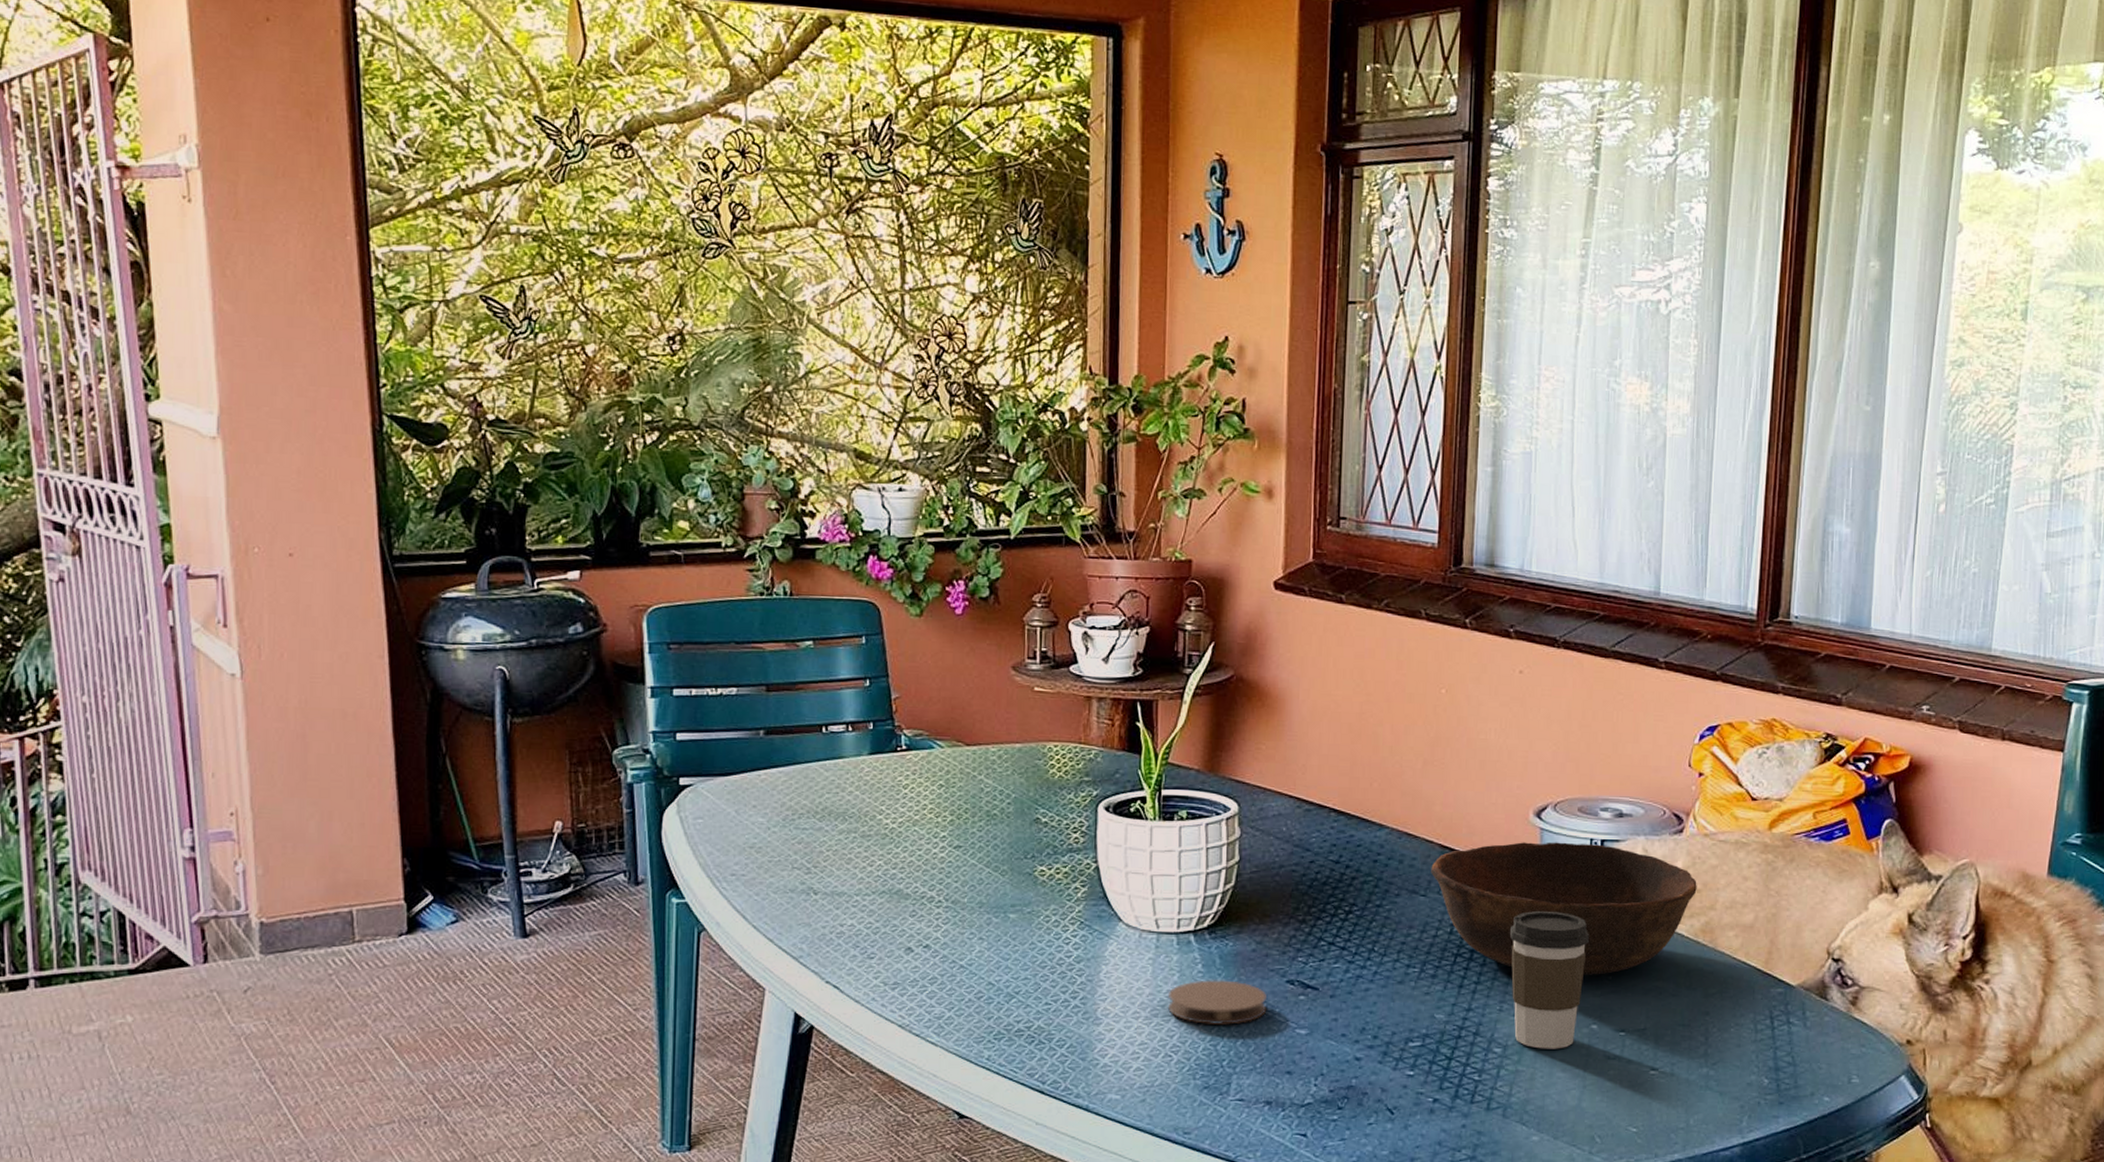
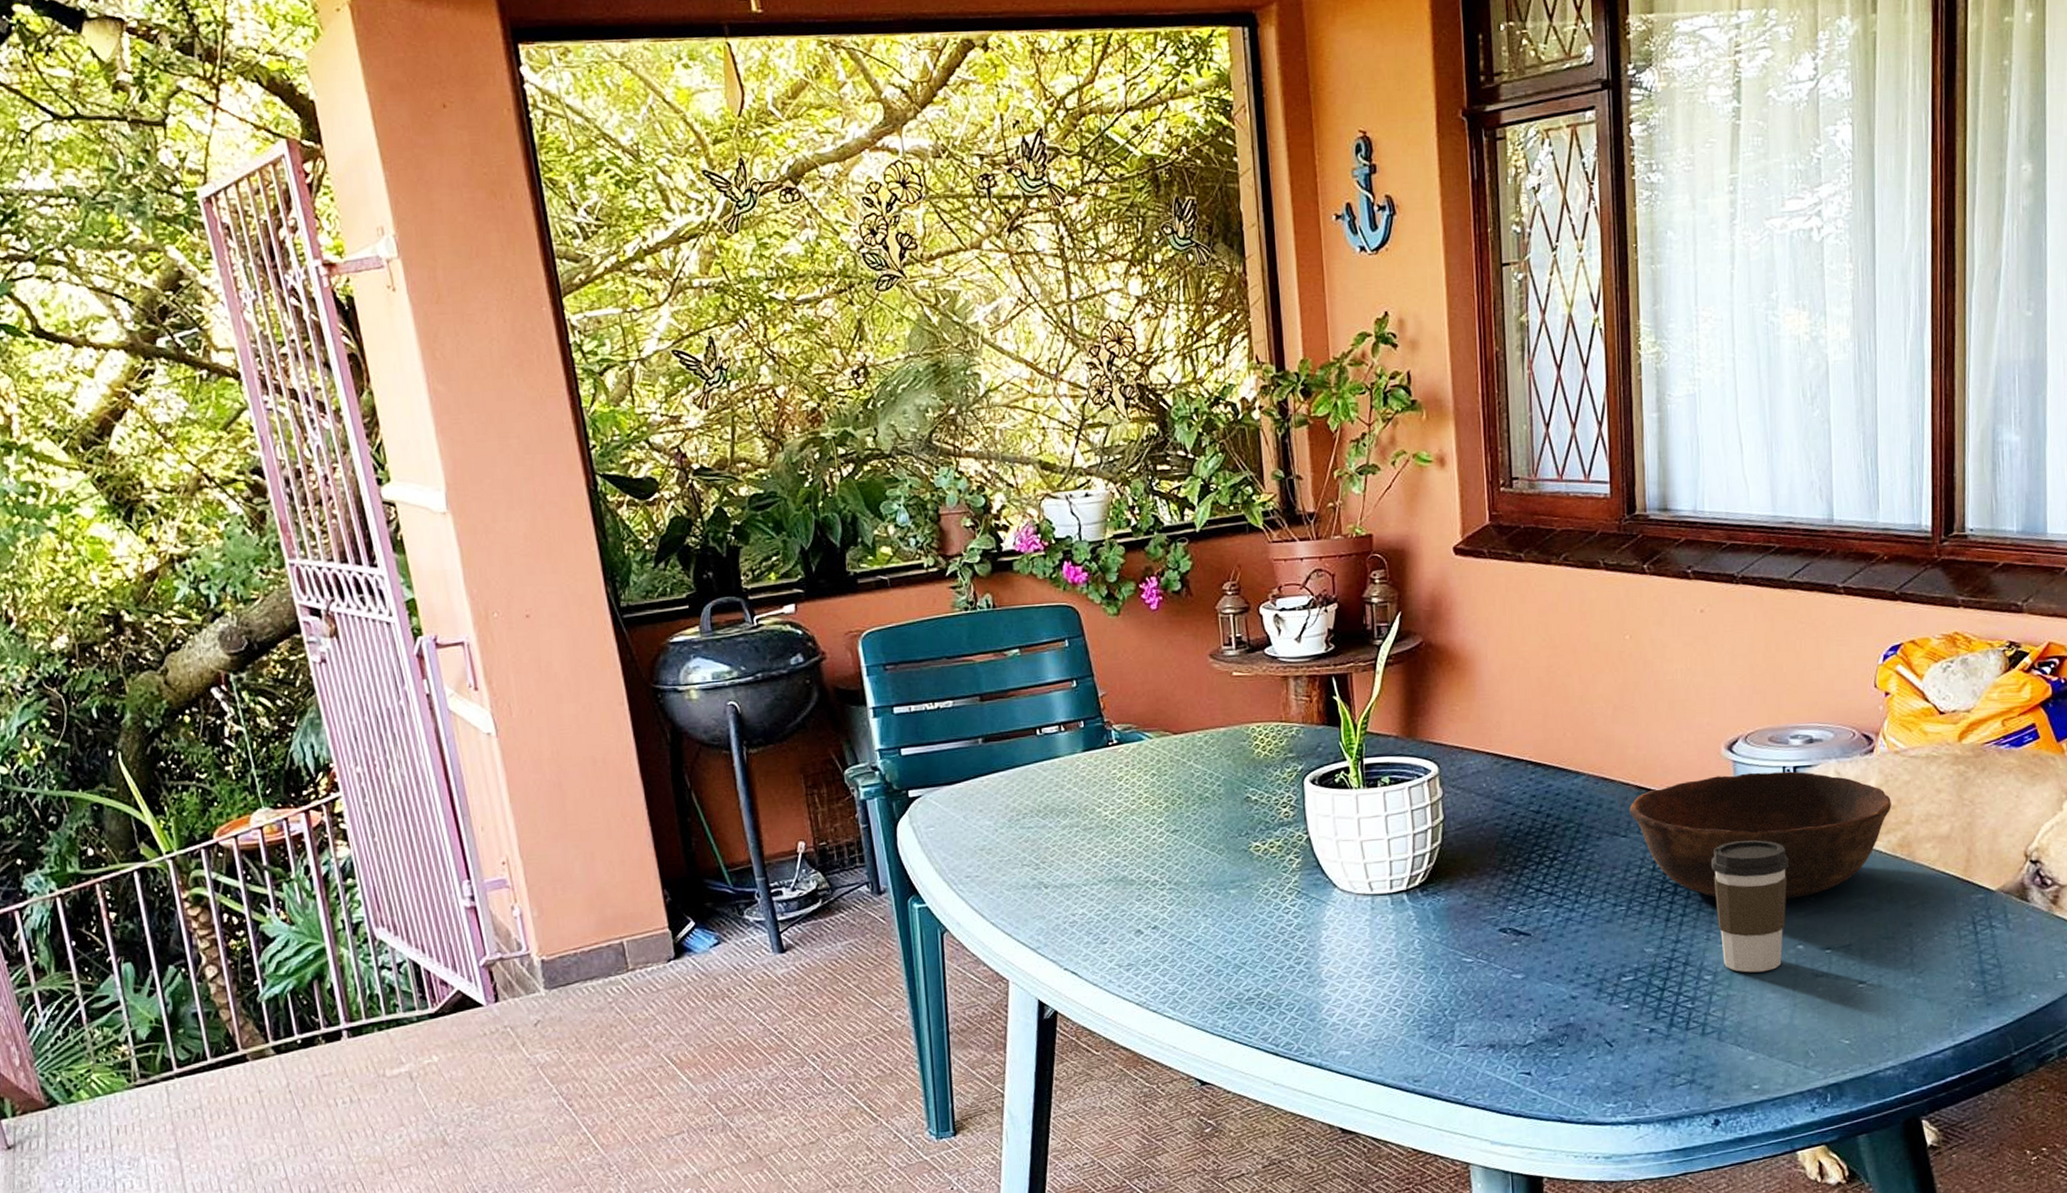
coaster: present [1167,980,1266,1025] -> none [1387,934,1482,977]

